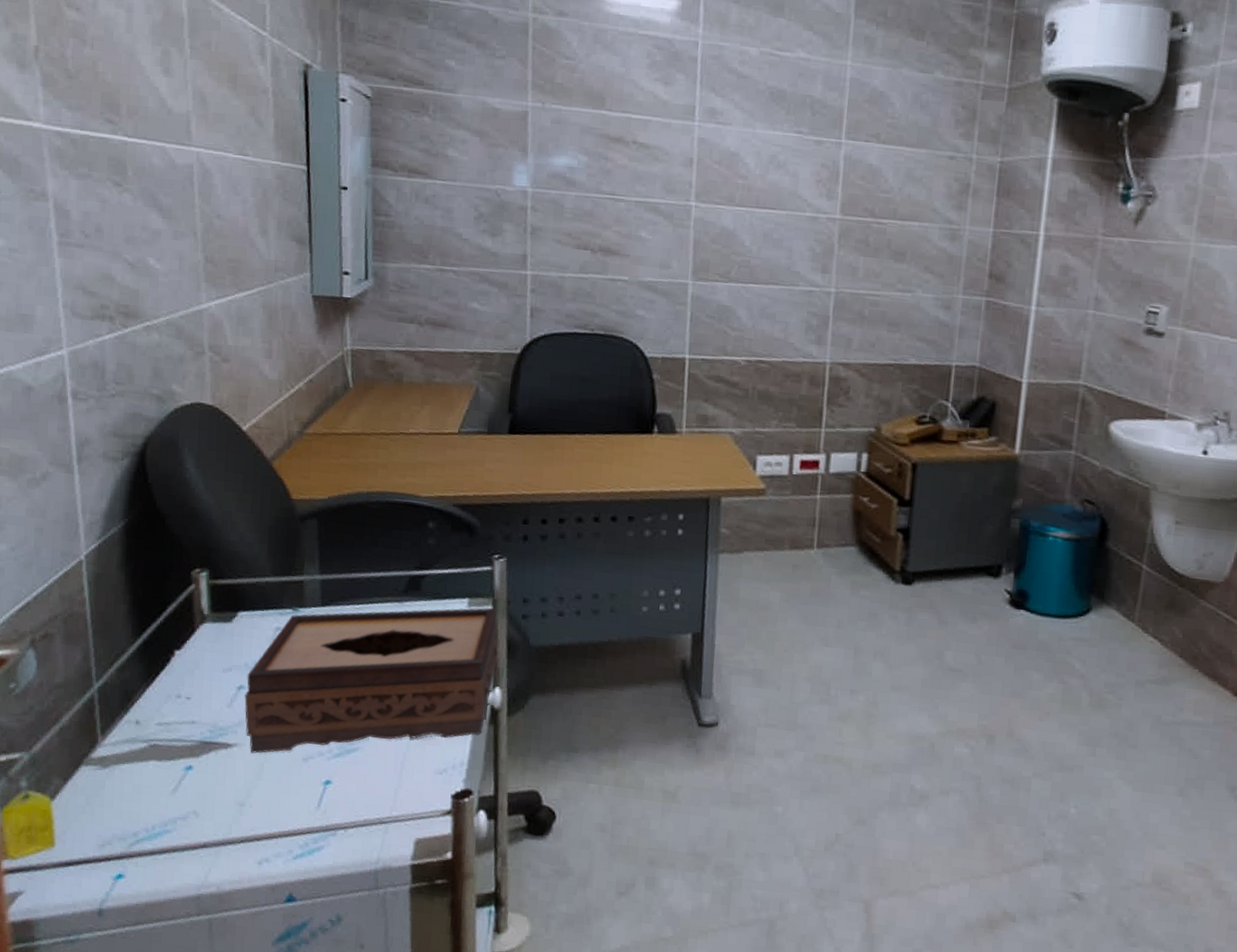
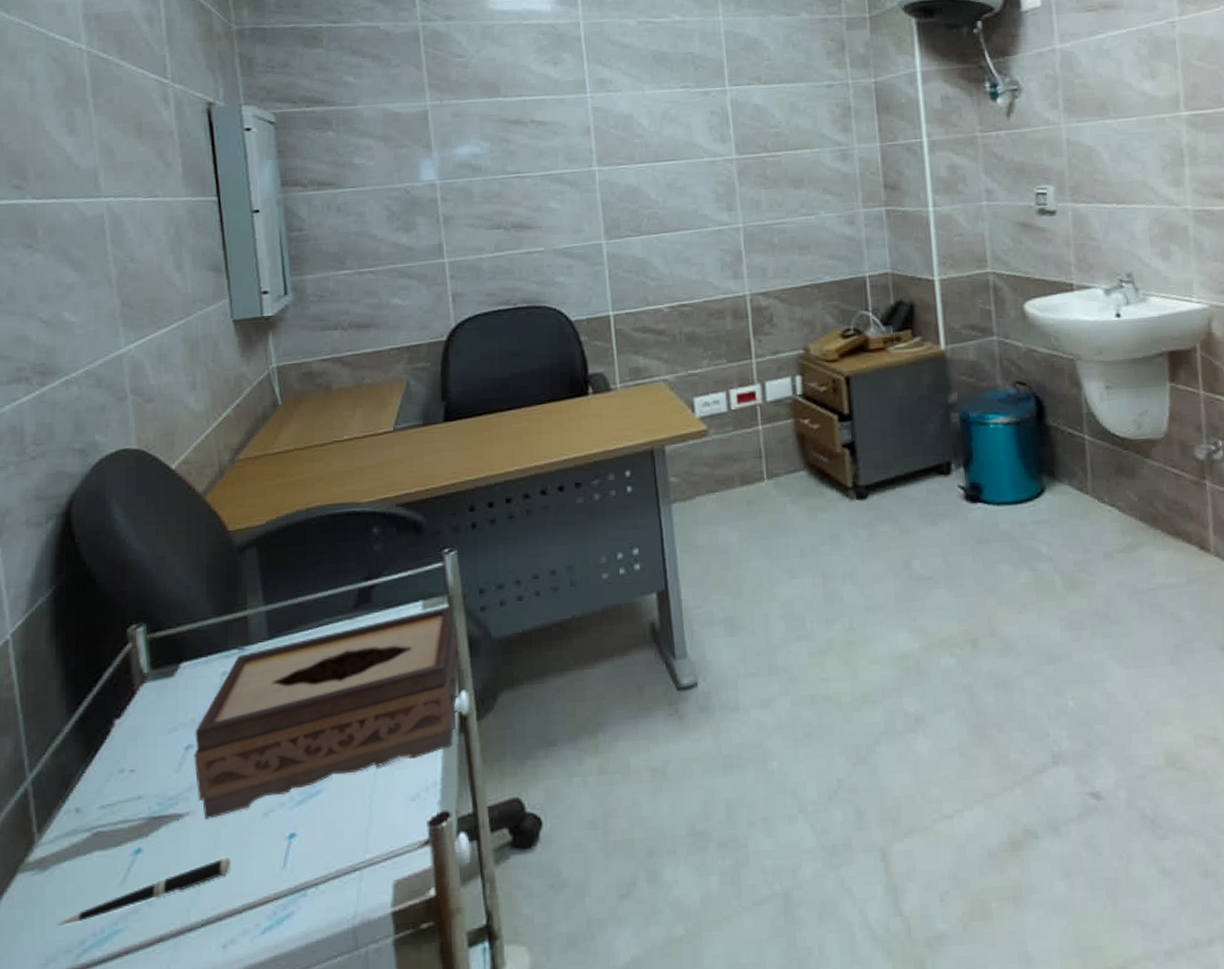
pen: none [114,788,271,818] -> present [57,857,230,926]

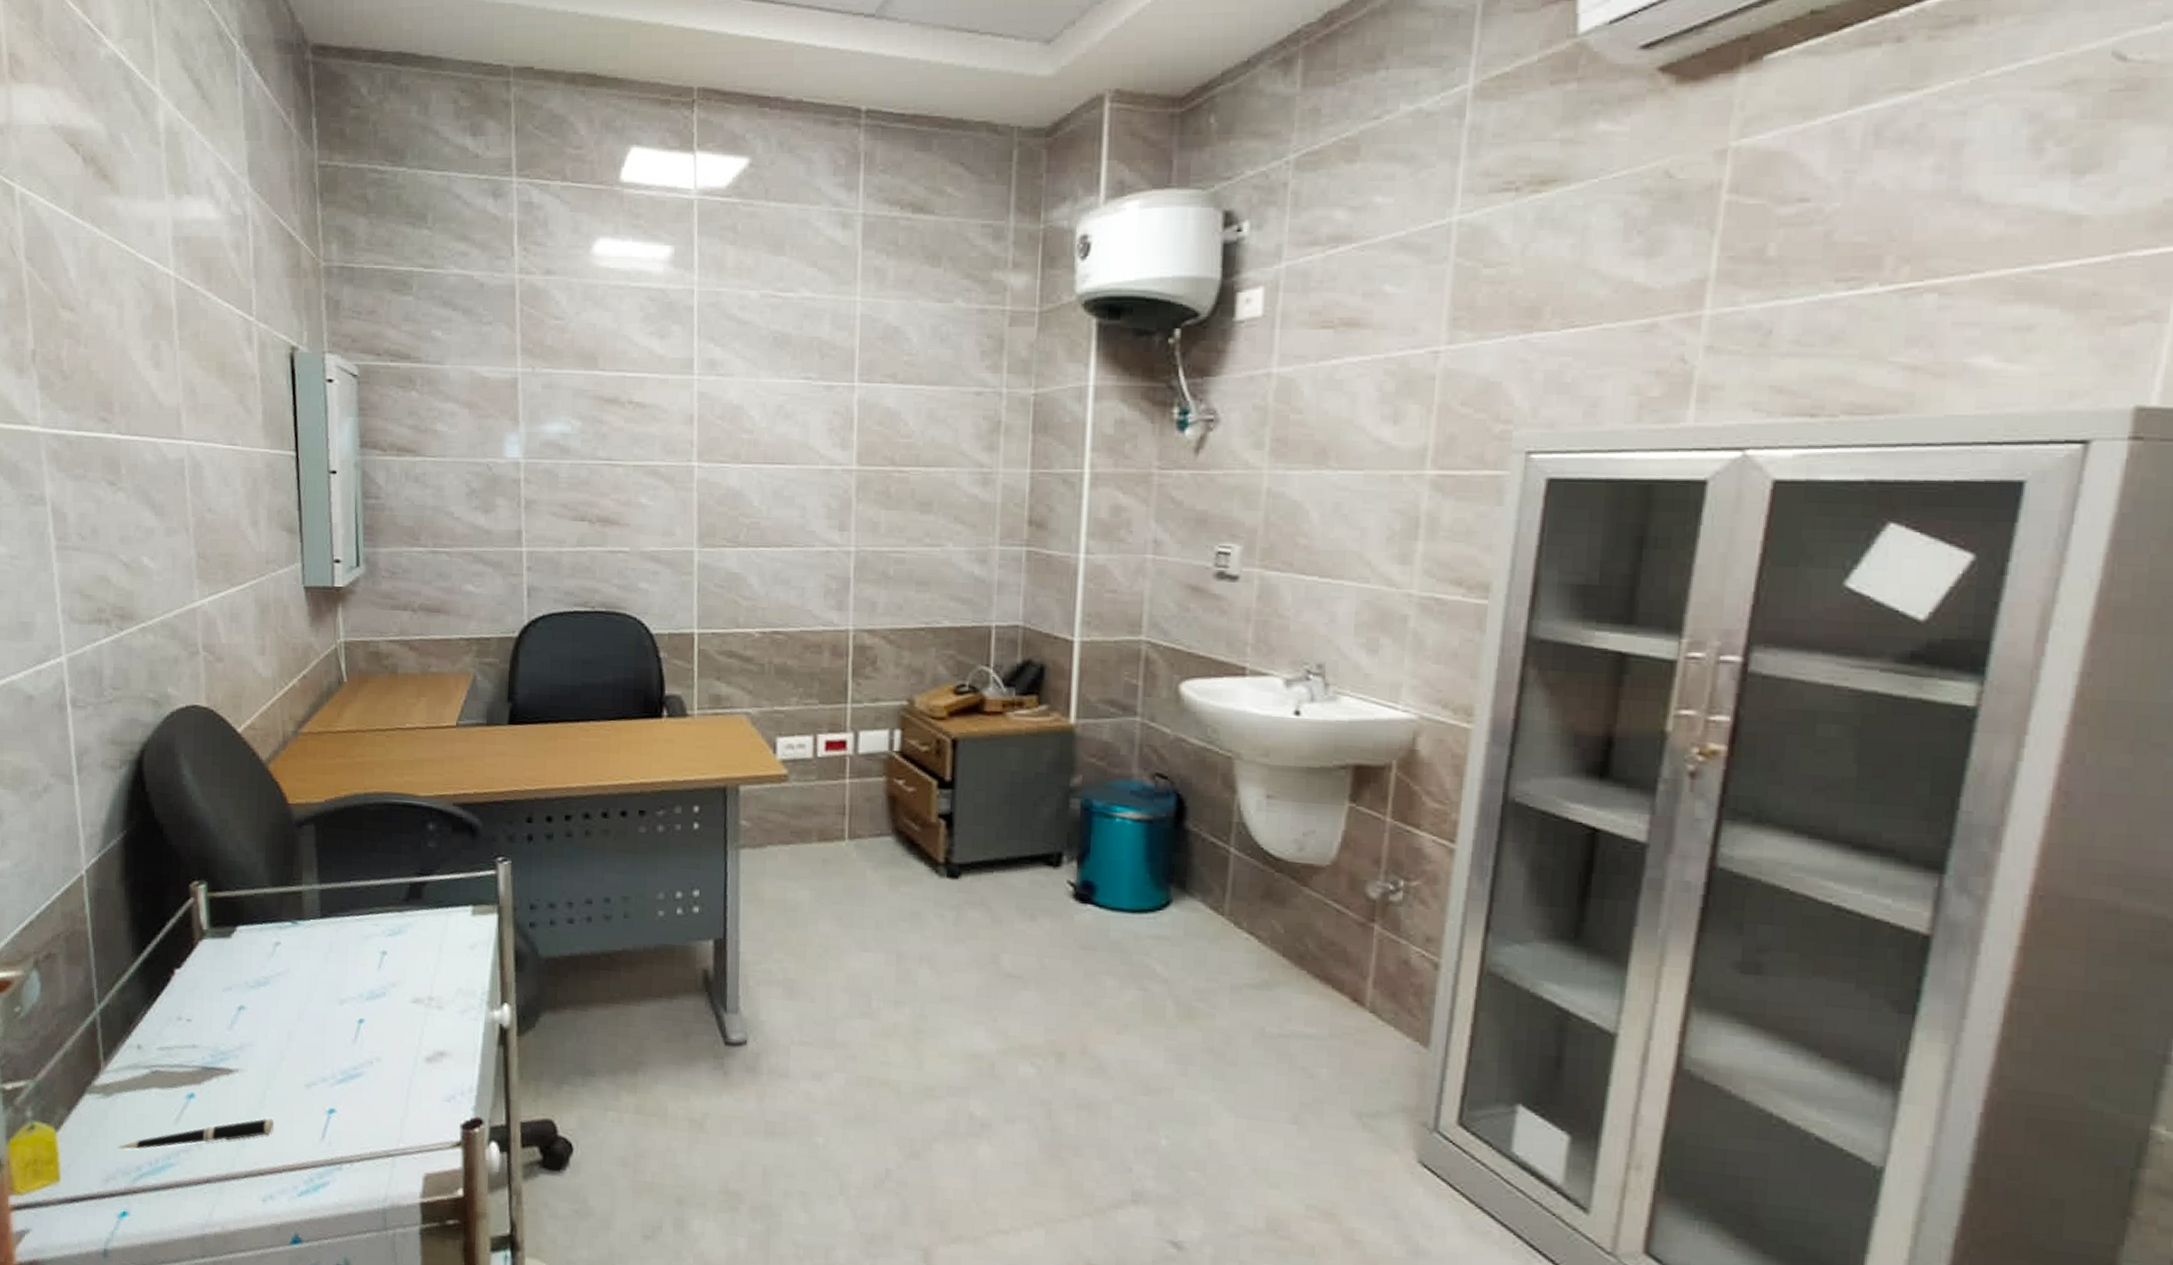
tissue box: present [194,605,460,819] -> none [245,915,505,1080]

